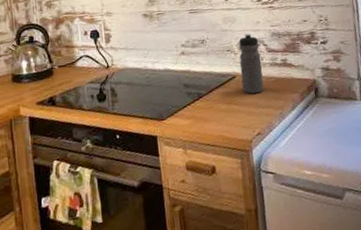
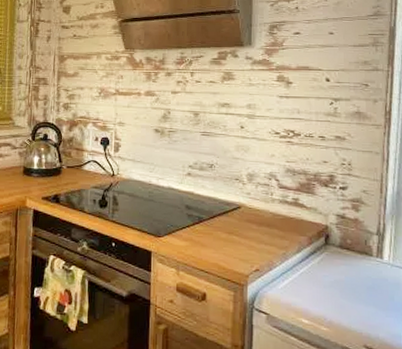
water bottle: present [238,33,264,94] -> none [246,165,271,229]

